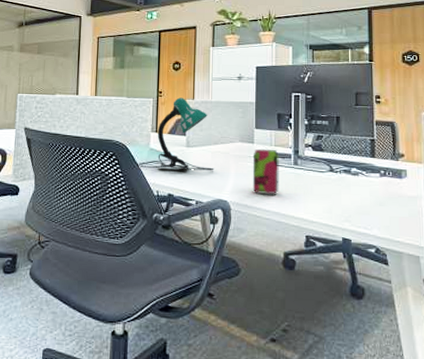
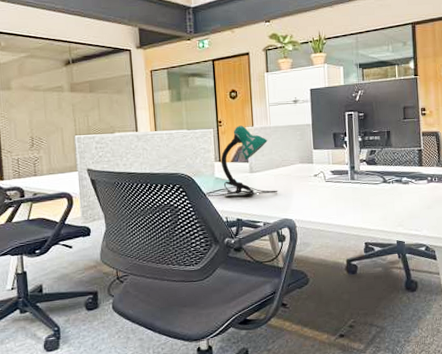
beverage can: present [252,149,279,194] -> none [313,168,339,210]

